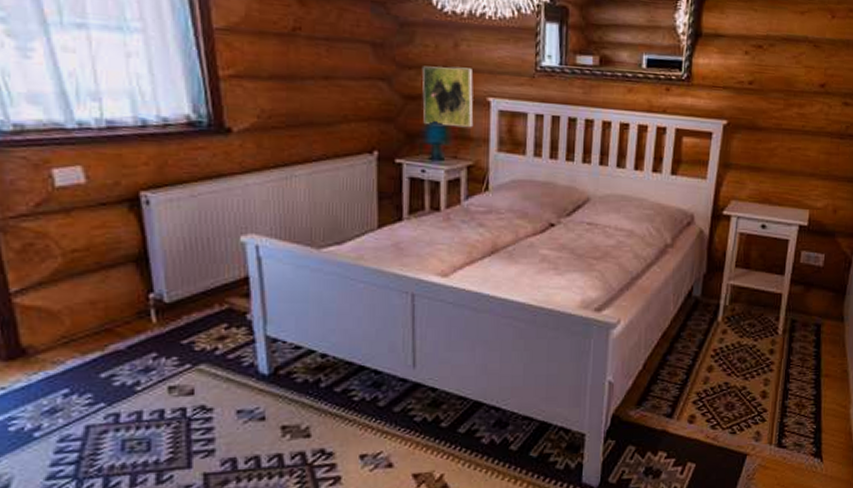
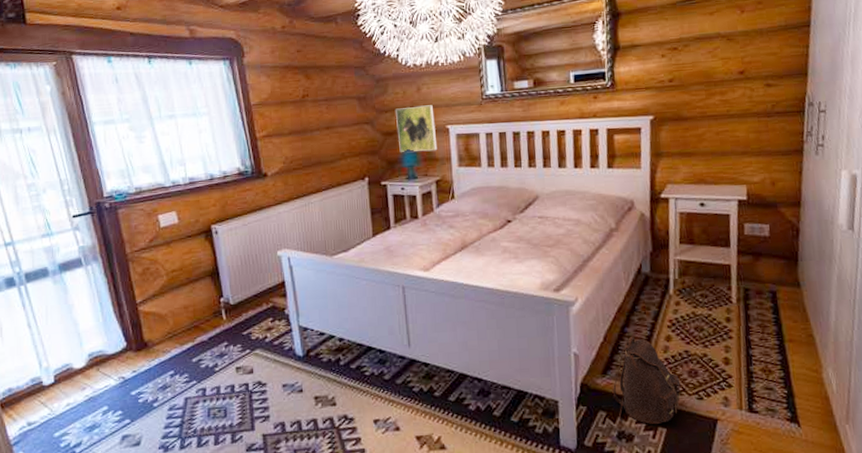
backpack: none [646,365,716,459] -> present [613,336,681,424]

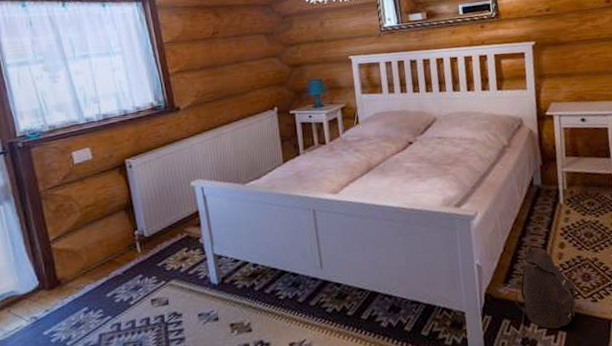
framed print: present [396,105,438,152] -> none [301,38,342,82]

